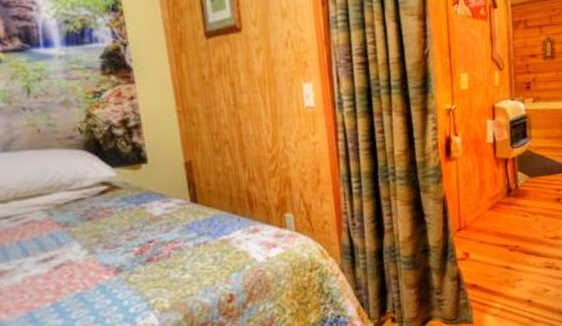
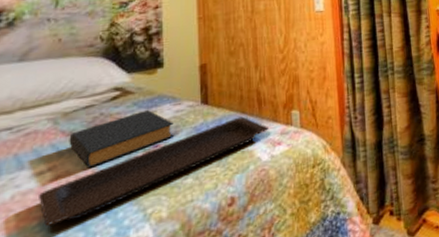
serving tray: none [46,217,262,308] -> present [37,116,268,226]
hardback book: none [65,206,167,259] -> present [69,110,174,168]

